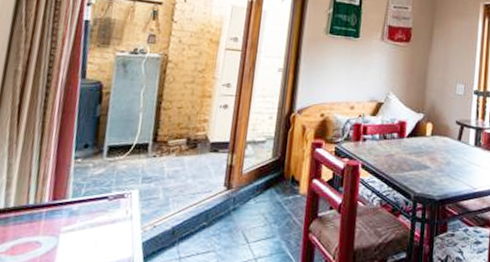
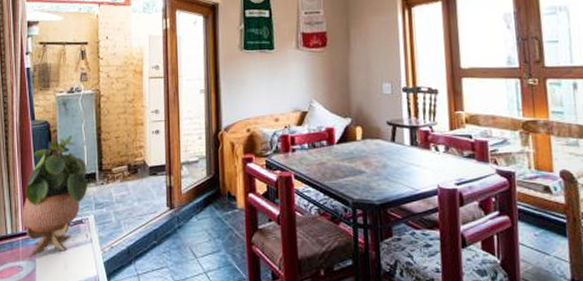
potted plant: none [49,99,140,232] -> present [22,134,88,257]

